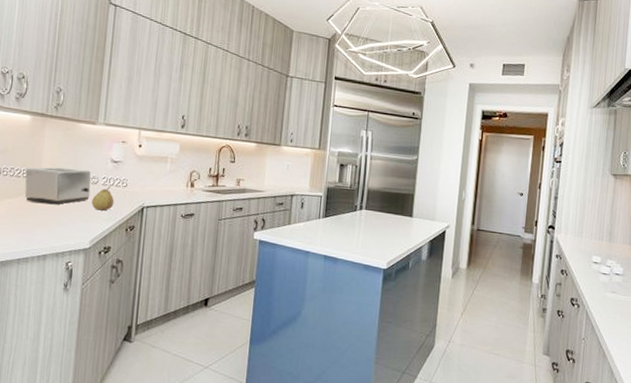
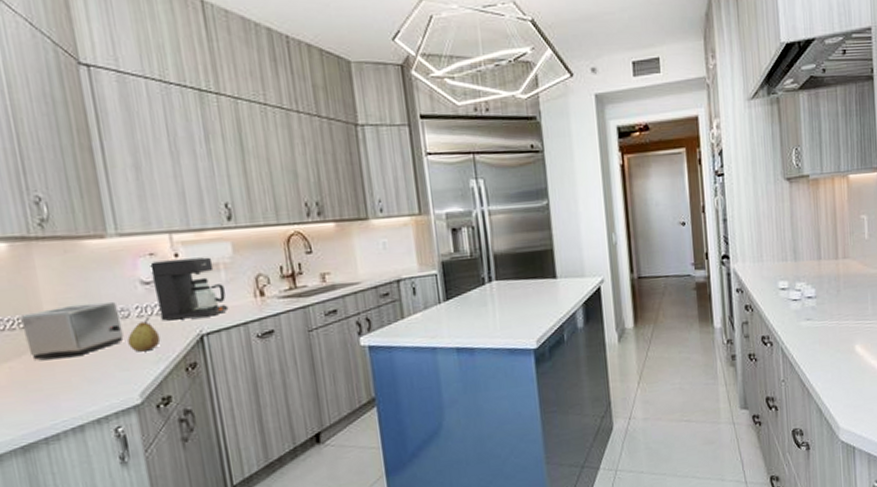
coffee maker: none [118,147,168,195] -> present [150,257,229,321]

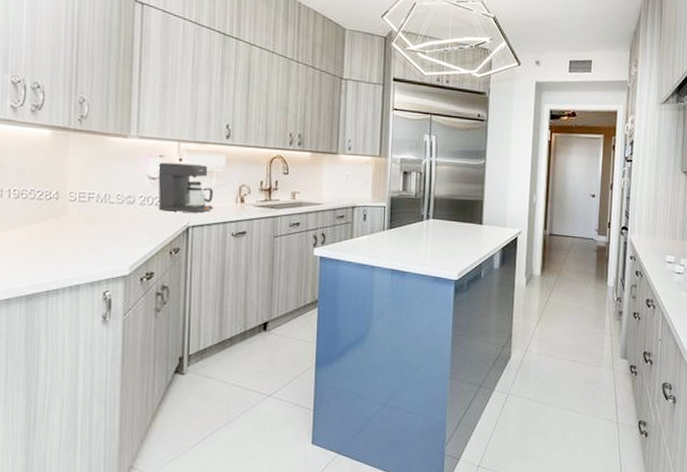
toaster: present [20,301,124,360] -> none [48,187,127,228]
fruit: present [127,318,161,352] -> none [129,206,155,233]

